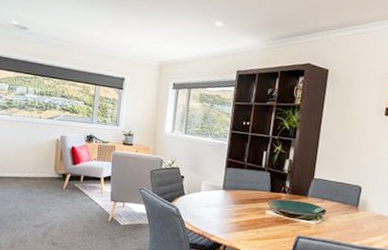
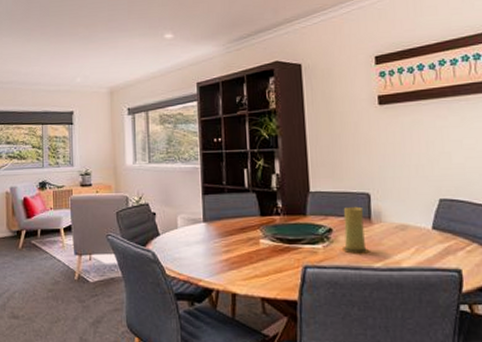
candle: none [330,194,354,234] -> present [341,206,370,254]

